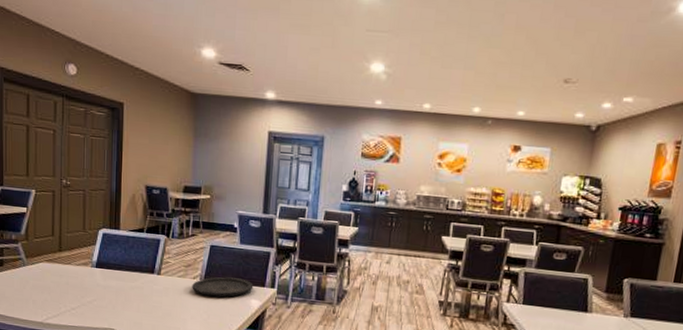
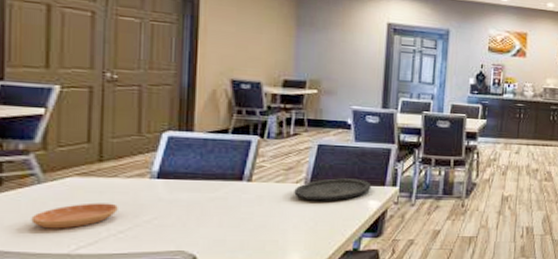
saucer: none [20,283,71,303] -> present [31,202,118,229]

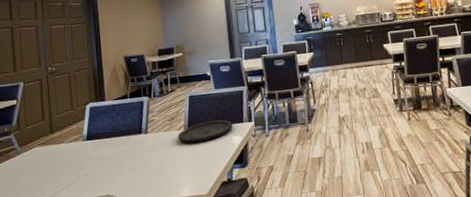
saucer: present [31,202,118,229] -> none [16,163,66,188]

